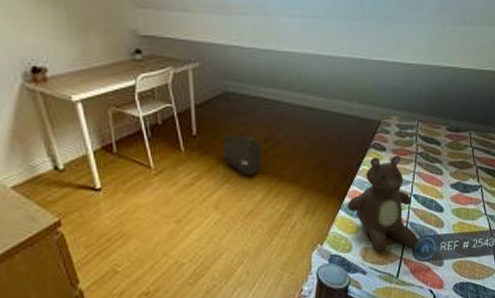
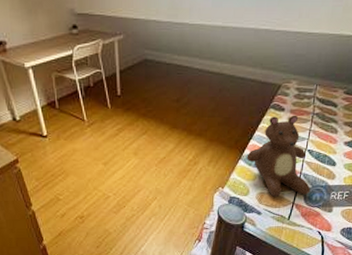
rock: present [222,134,262,175] -> none [141,95,174,129]

